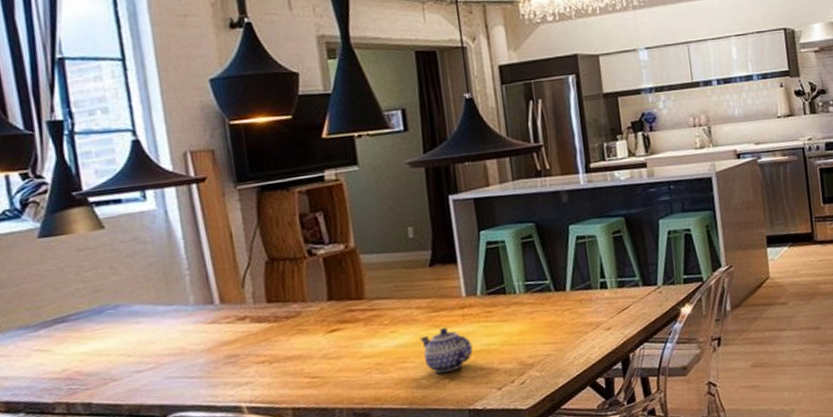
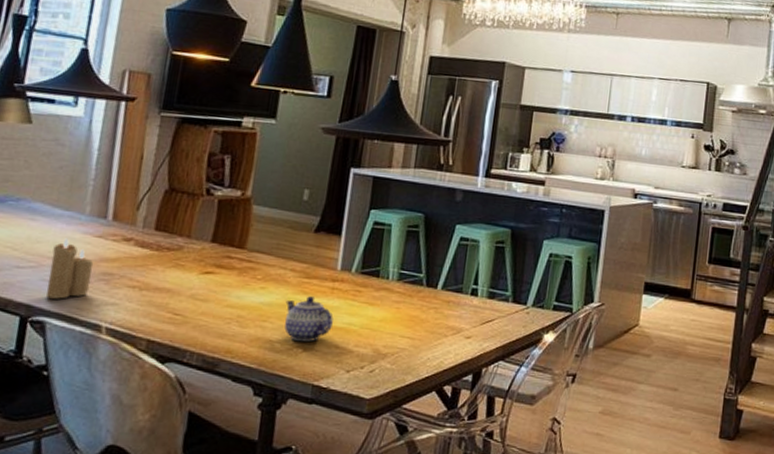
candle: none [168,332,218,394] -> present [45,238,94,299]

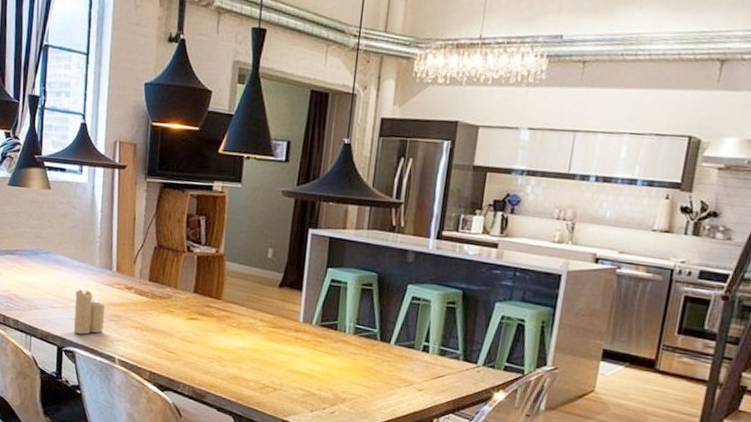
teapot: present [284,296,333,343] -> none [256,343,298,383]

